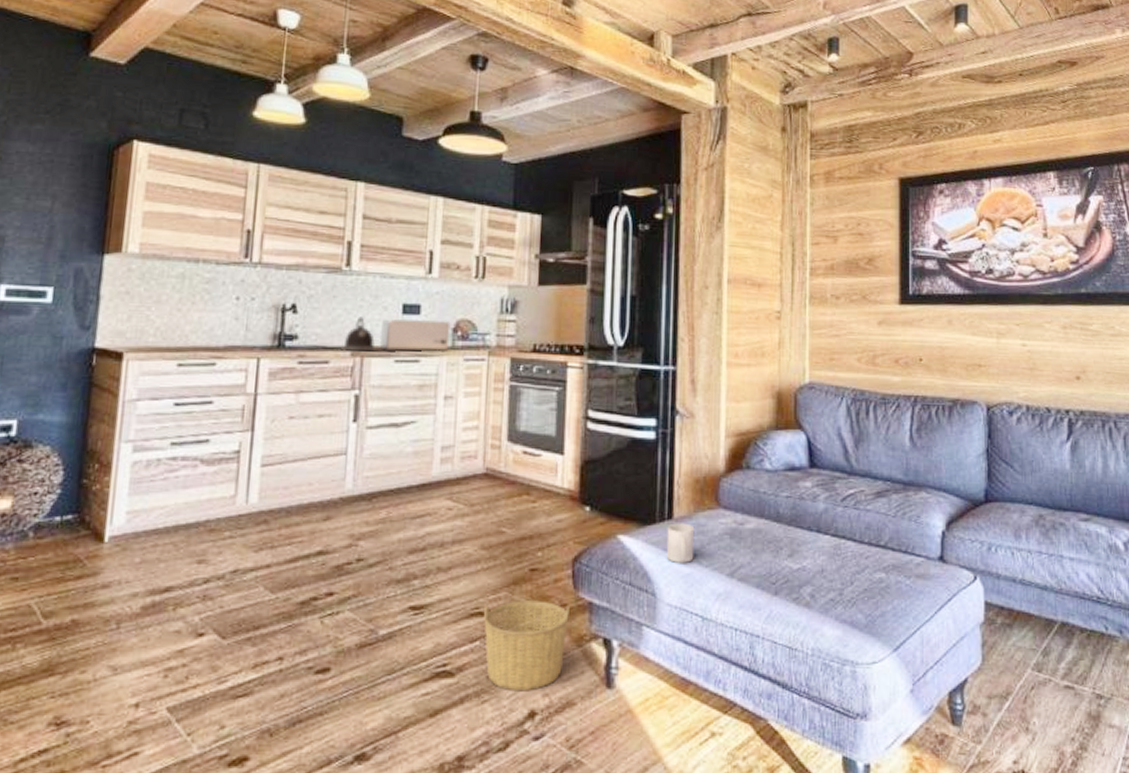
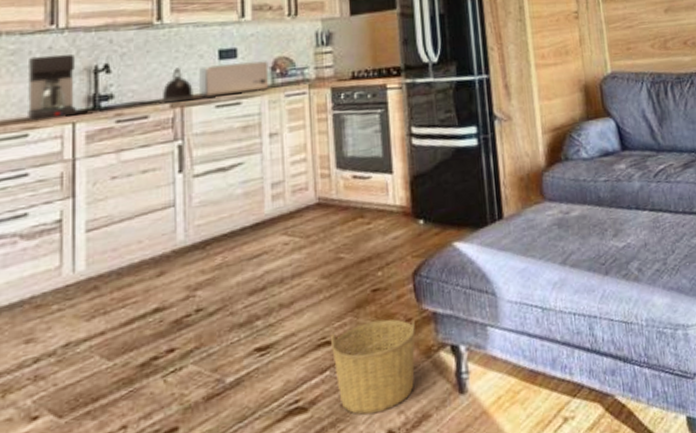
coffee maker: none [217,287,265,352] -> present [28,53,77,122]
mug: present [666,523,695,563] -> none [499,220,527,260]

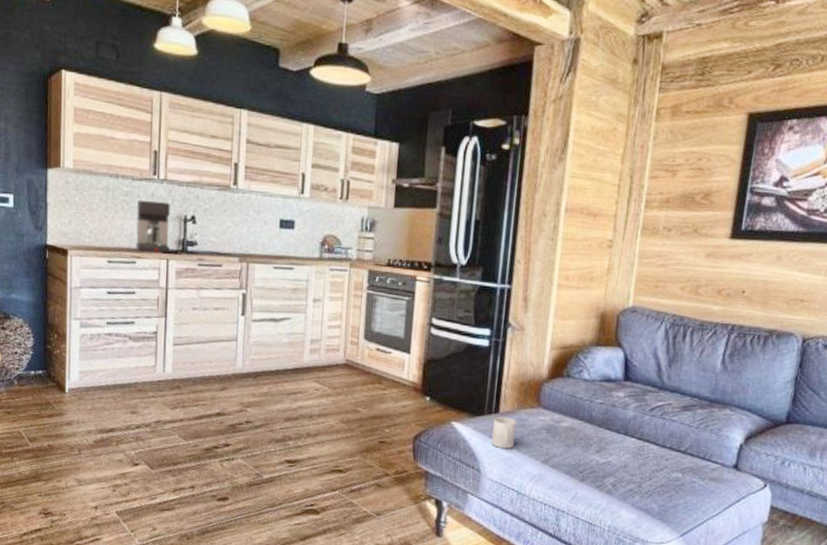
kettle: present [161,67,194,103] -> none [233,229,257,259]
toaster: present [198,61,269,99] -> none [261,231,319,263]
basket: present [331,319,416,415] -> none [342,464,410,531]
mug: none [499,220,527,260] -> present [491,416,517,449]

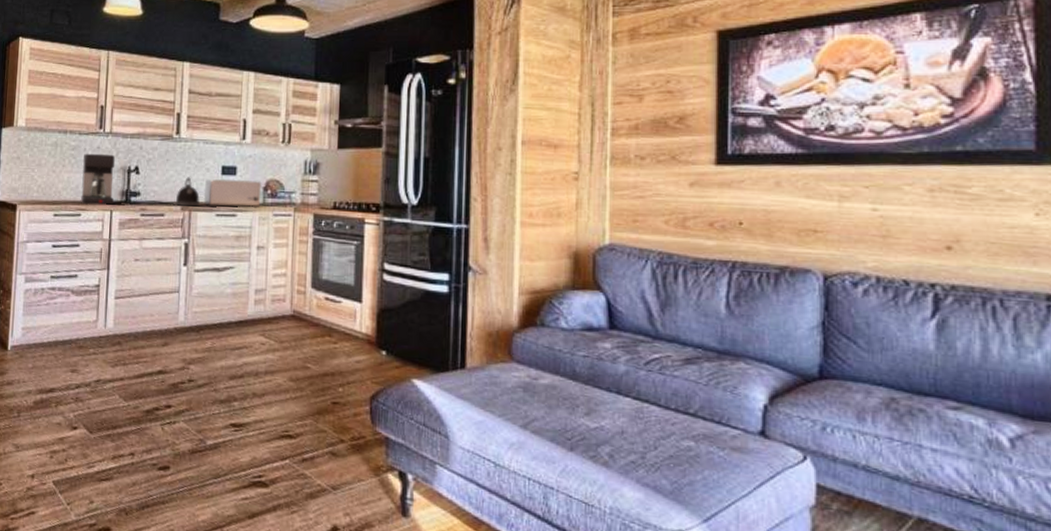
kettle: none [233,229,257,259] -> present [175,177,200,207]
toaster: none [261,231,319,263] -> present [203,178,262,208]
mug: present [491,416,517,449] -> none [459,372,488,411]

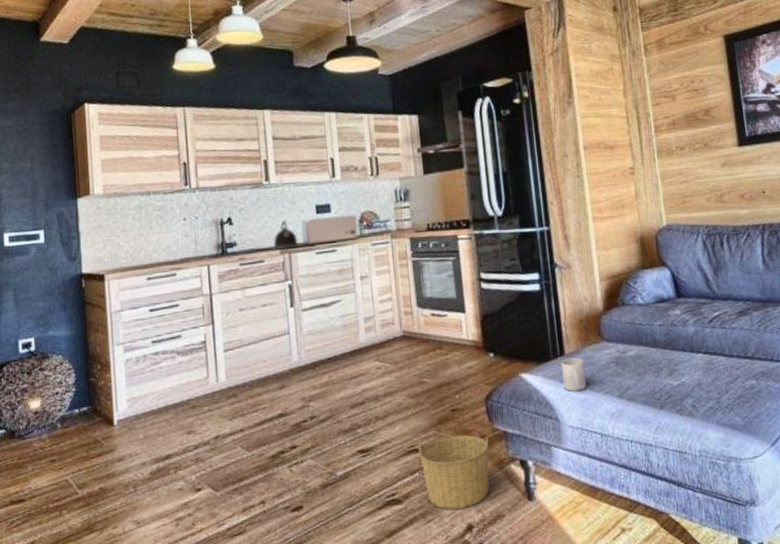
coffee maker: present [81,153,115,205] -> none [171,209,211,264]
basket: none [293,429,368,509] -> present [419,434,489,510]
mug: none [459,372,488,411] -> present [560,357,587,392]

